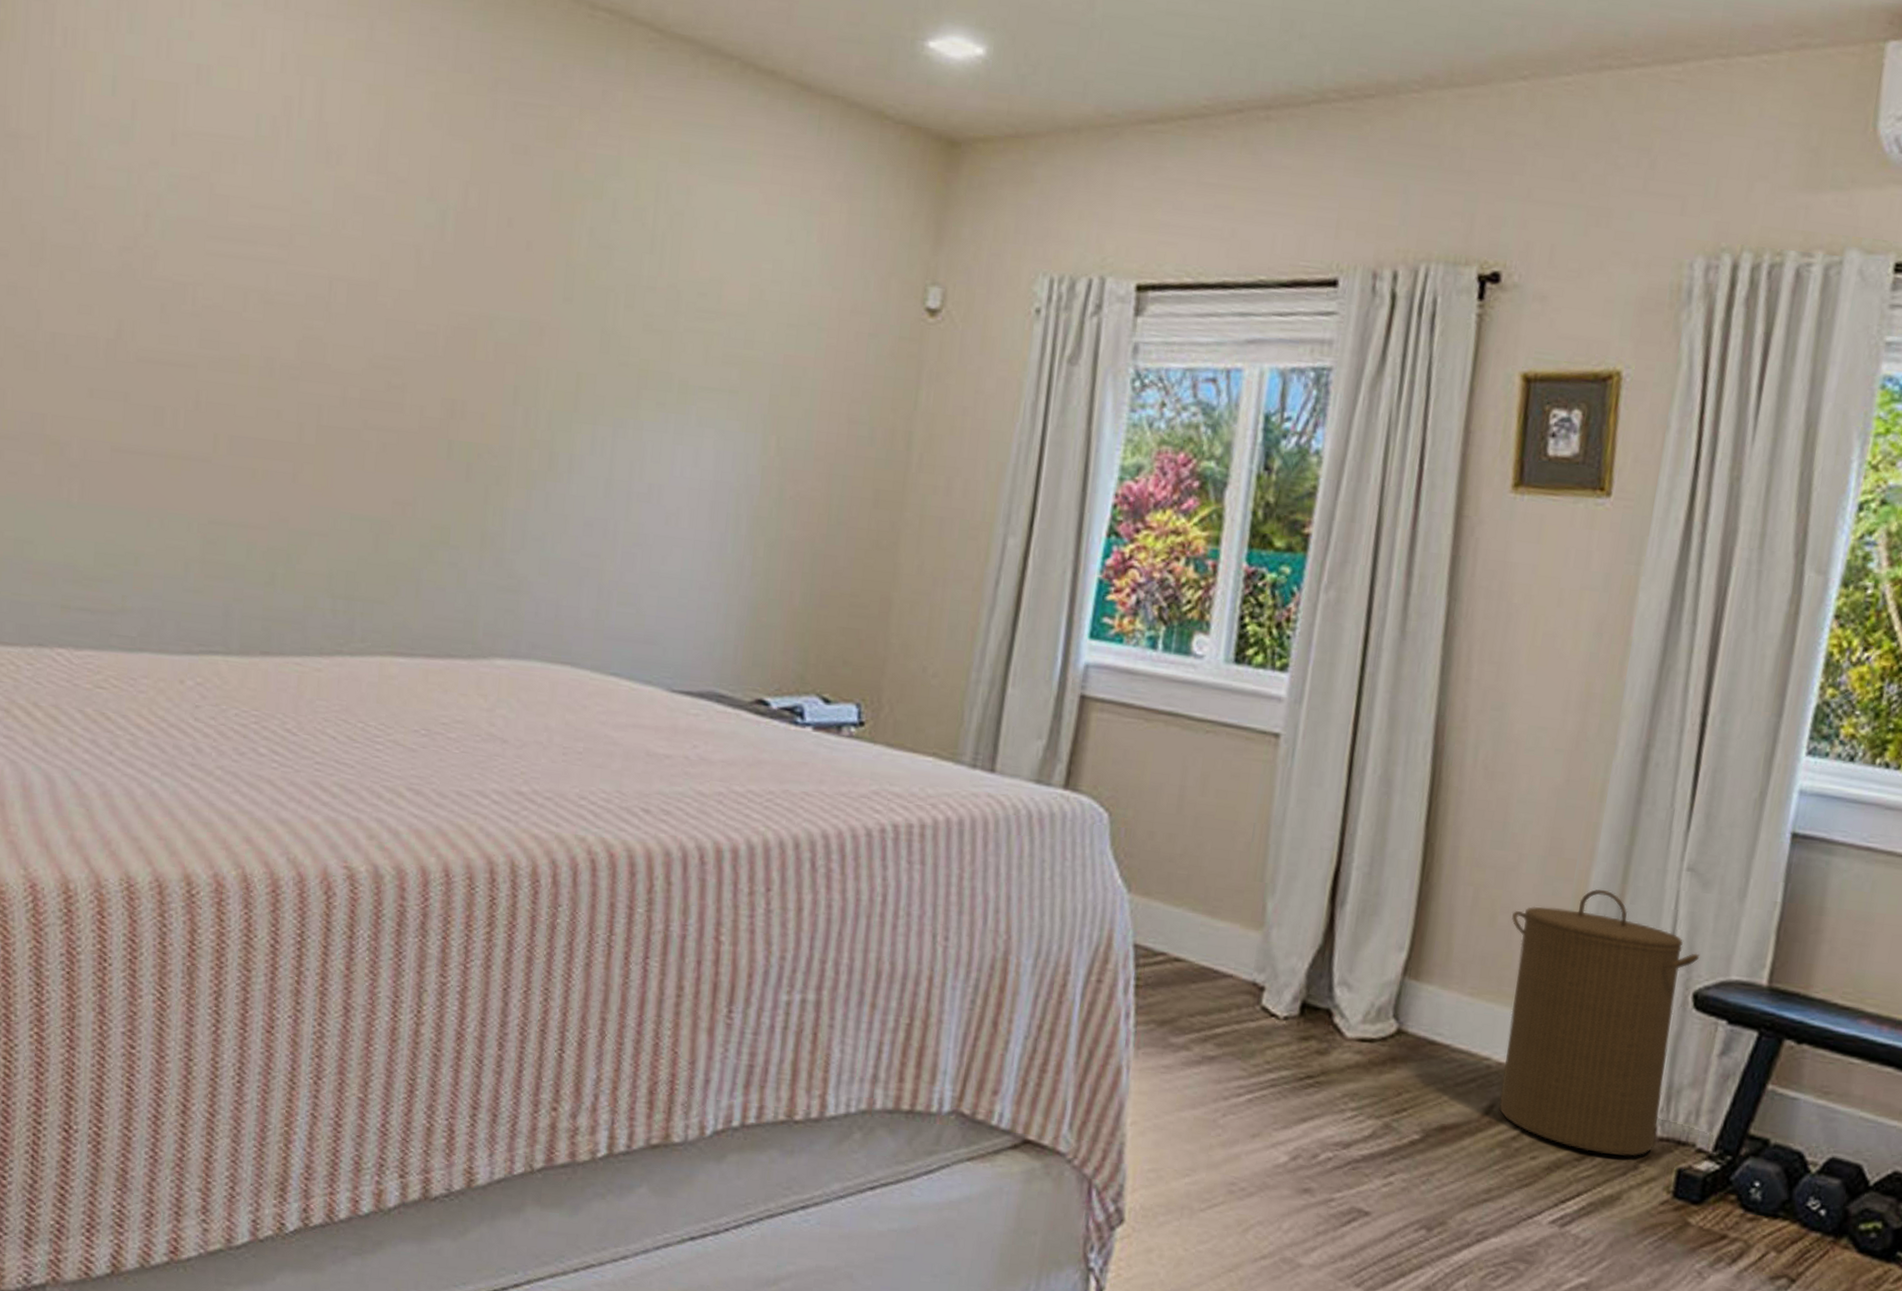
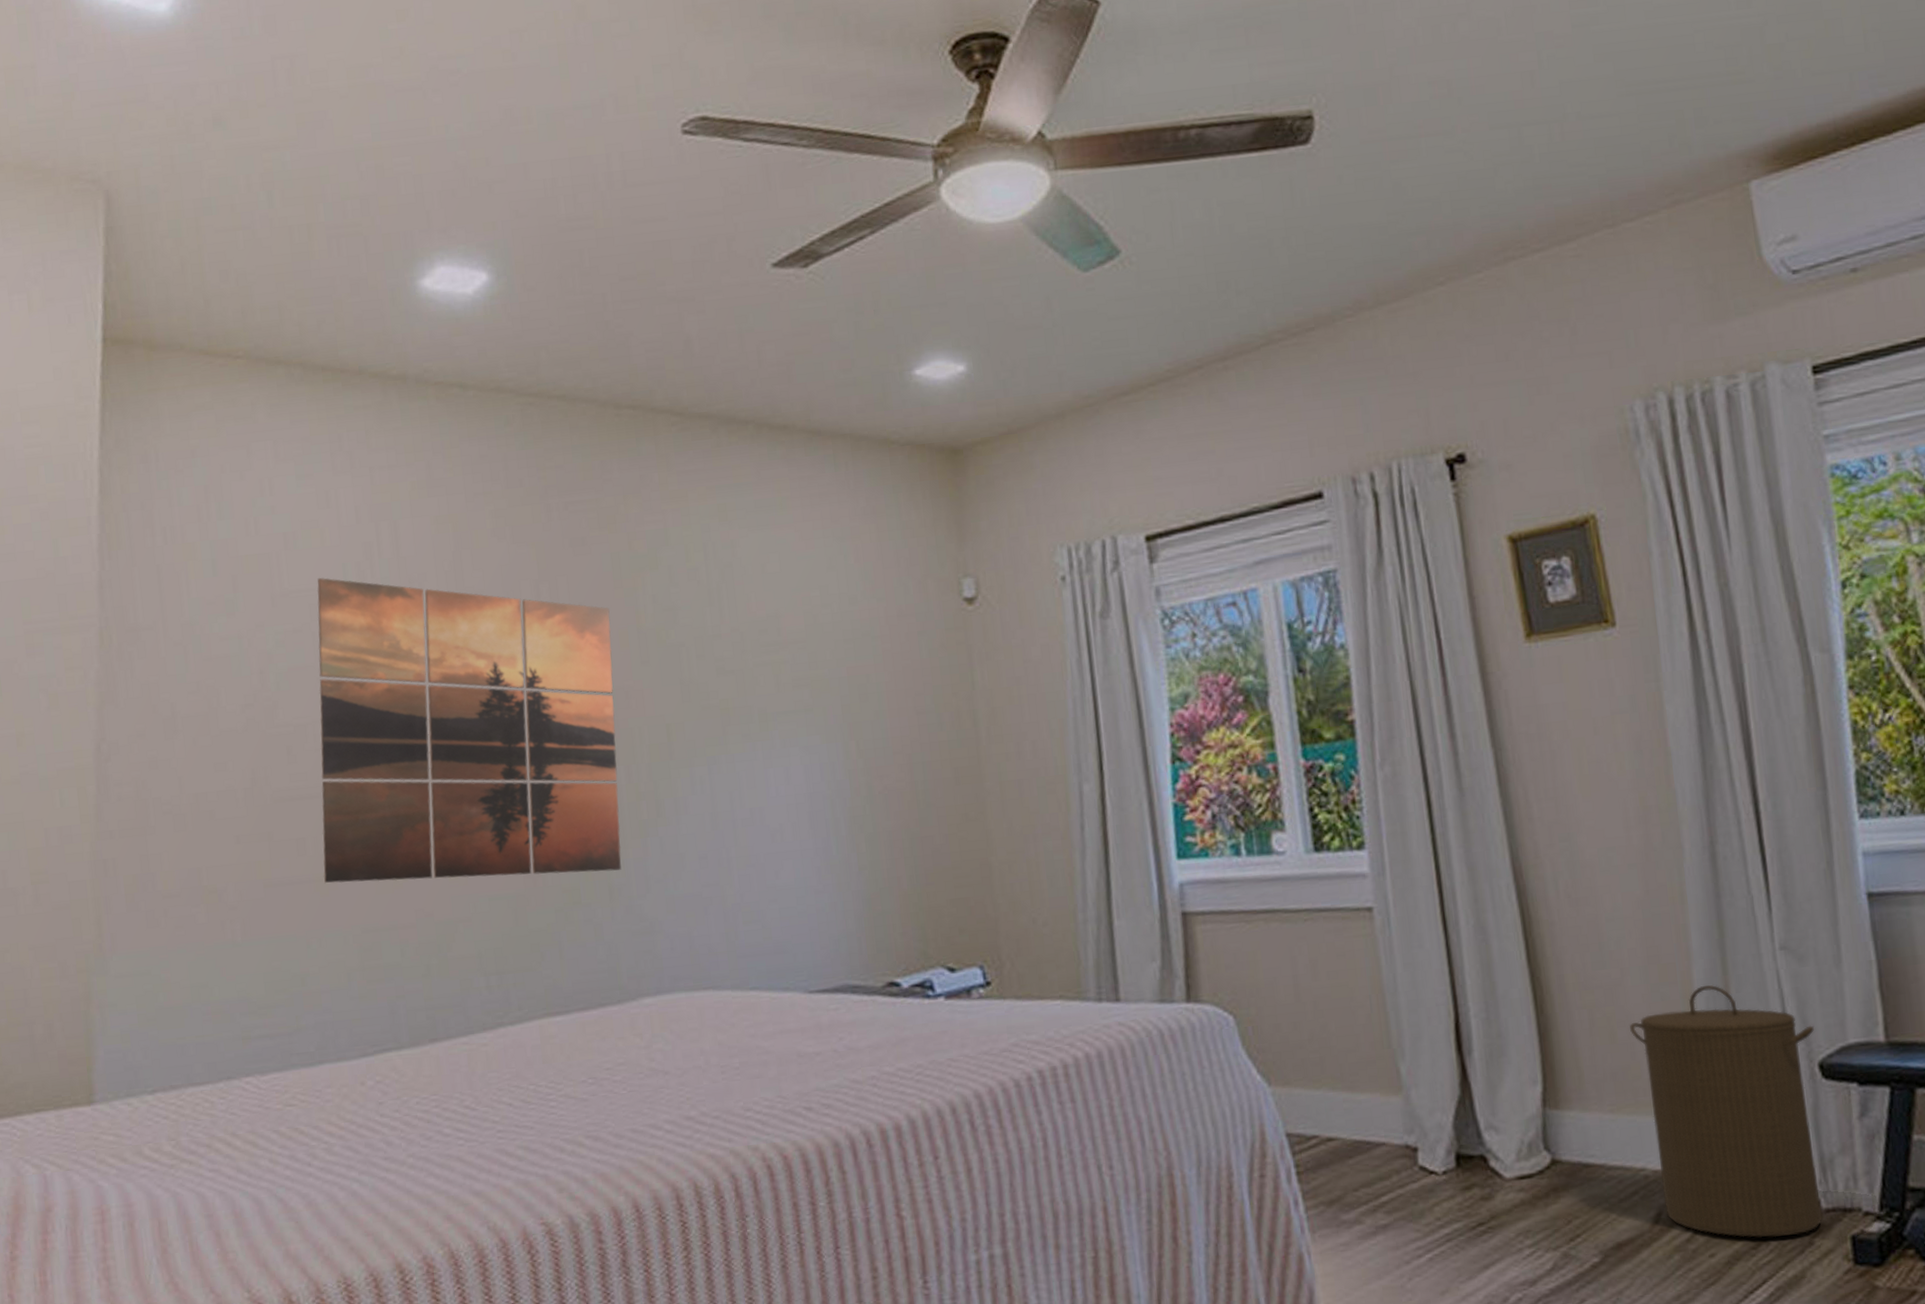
wall art: none [177,124,540,518] -> present [317,577,621,883]

